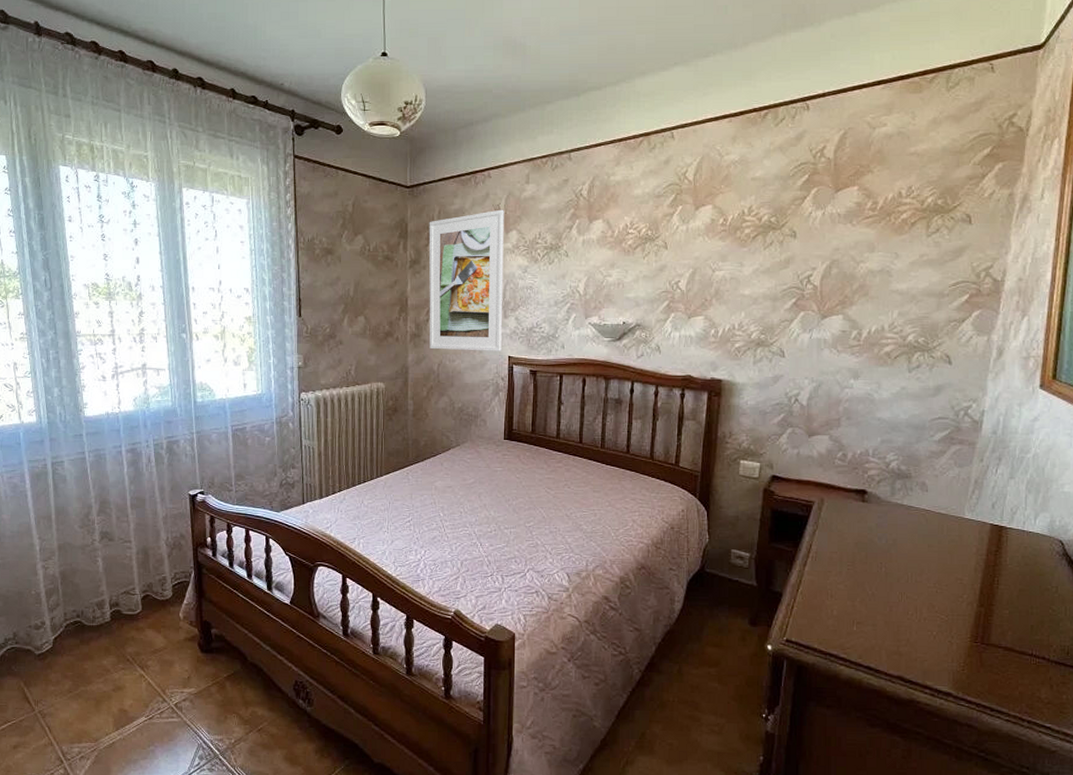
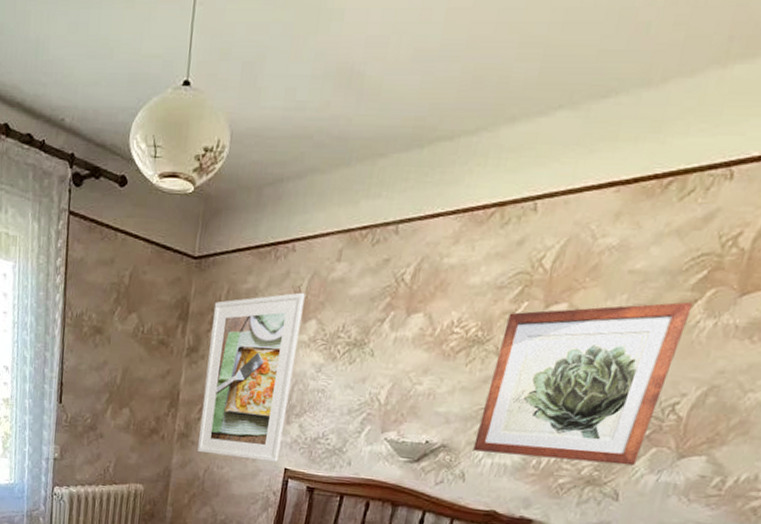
wall art: none [662,198,804,328] -> present [473,301,693,466]

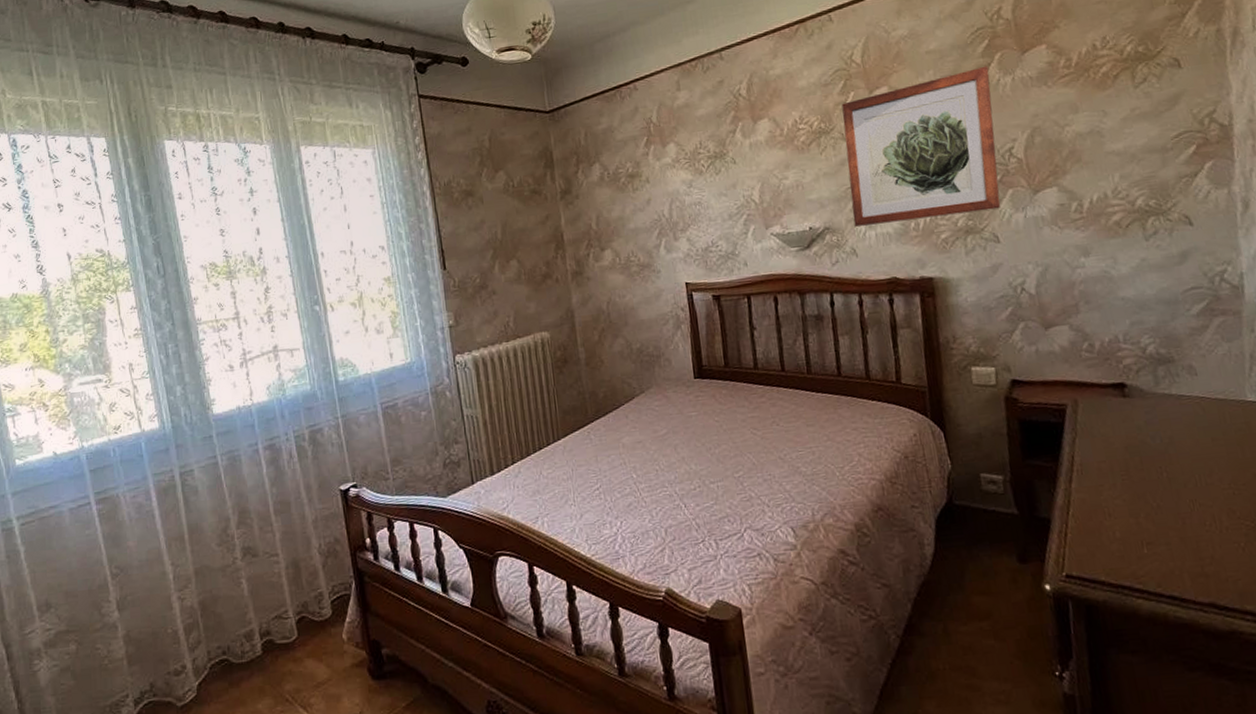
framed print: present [197,292,305,462] -> none [575,122,677,287]

